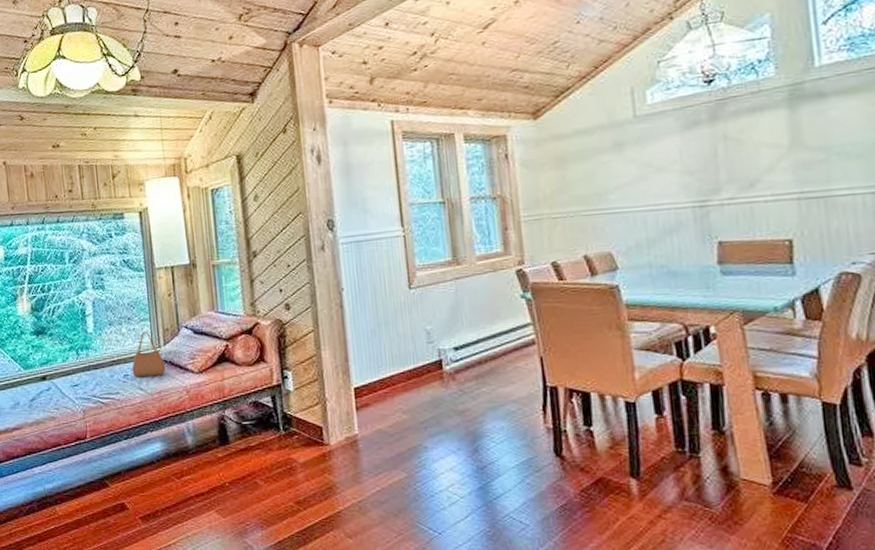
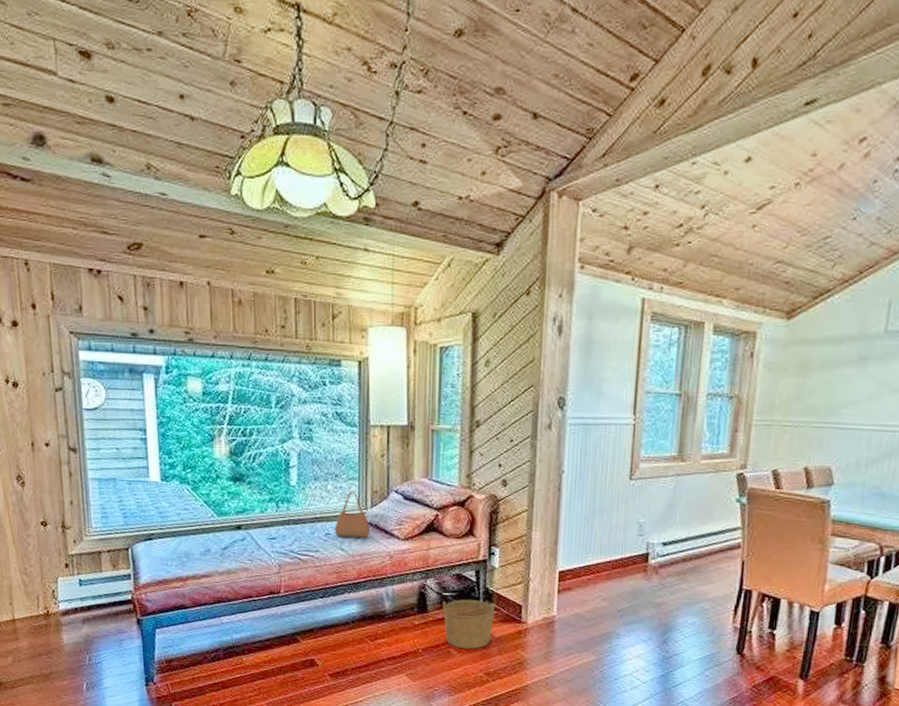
basket: none [243,426,296,479] -> present [443,599,495,650]

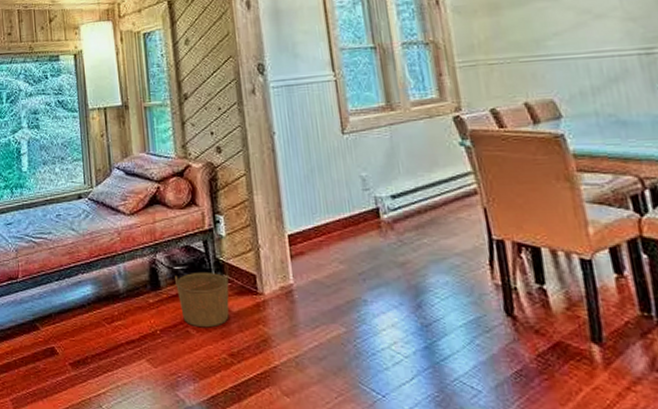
handbag: present [334,491,371,538] -> none [64,171,98,217]

